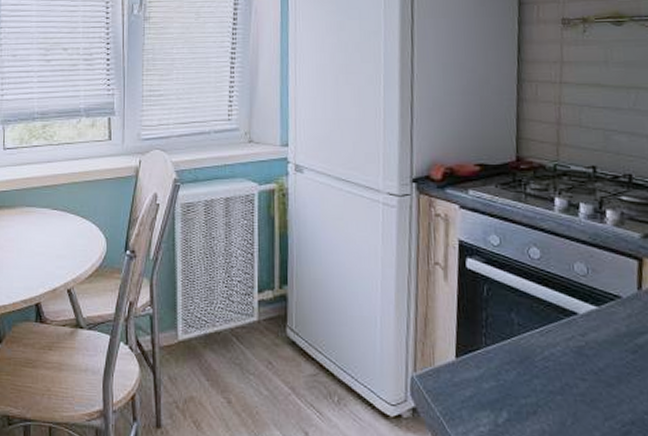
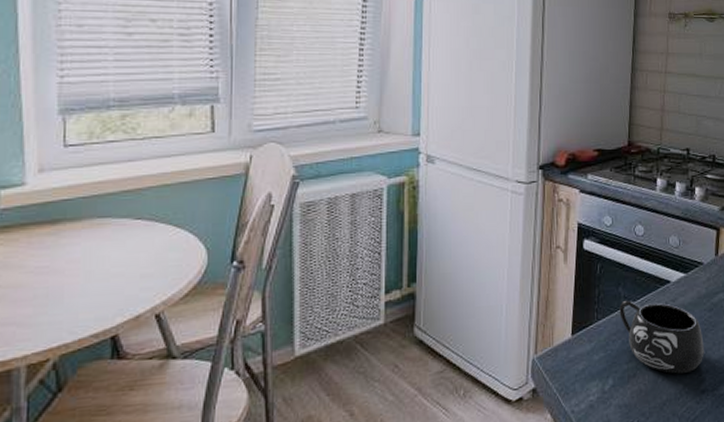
mug: none [512,327,628,420] -> present [619,300,704,374]

